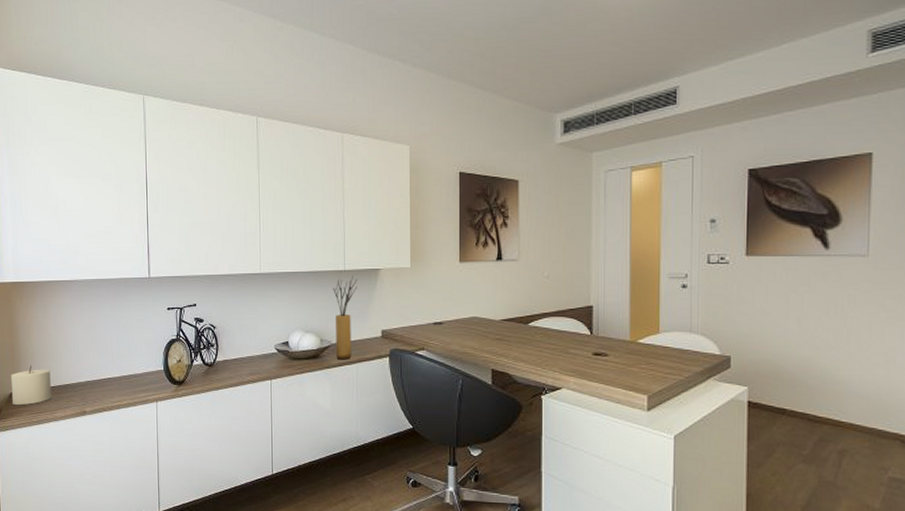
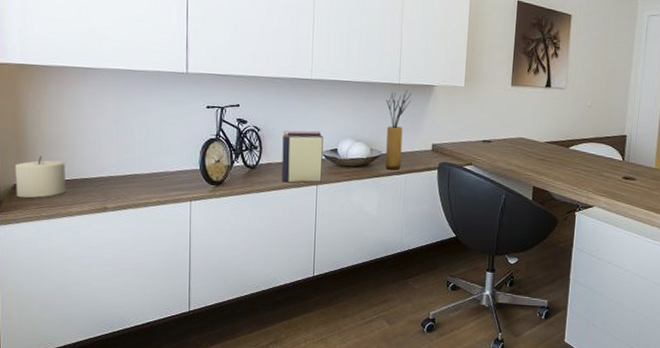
books: none [236,324,275,379] -> present [281,130,323,183]

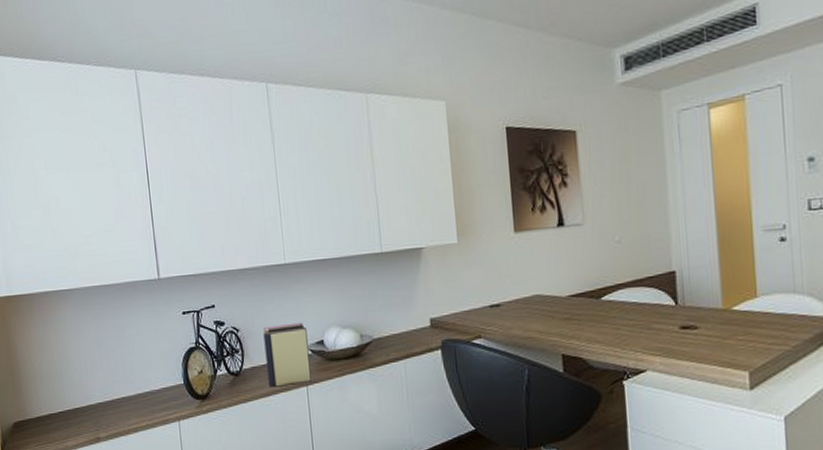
candle: present [15,156,65,199] -> none [13,389,60,437]
vase: present [385,89,411,170] -> none [370,258,398,357]

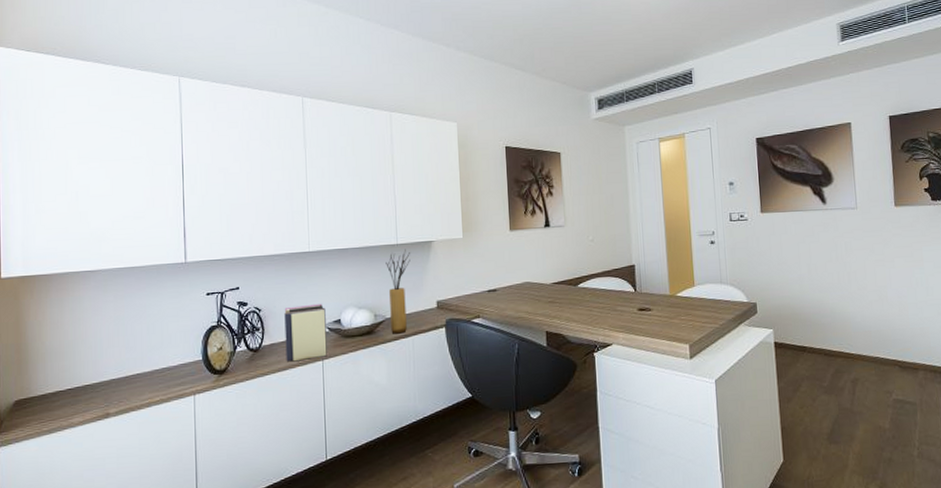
vase: none [370,258,398,357] -> present [386,249,410,334]

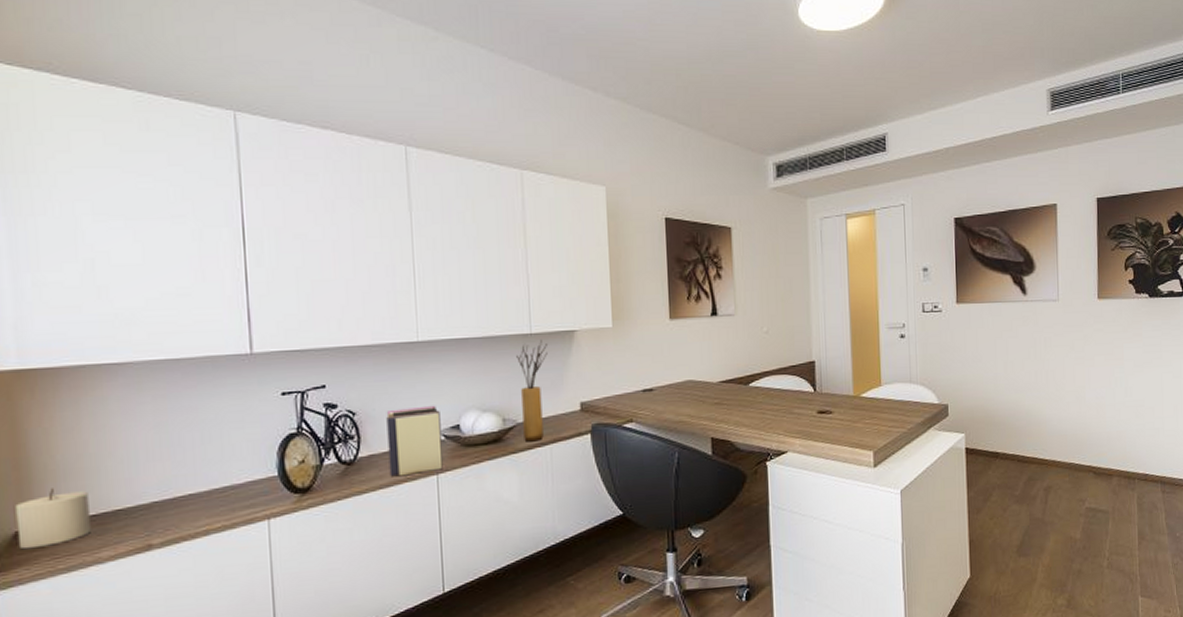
candle: none [16,367,67,415] -> present [15,488,91,550]

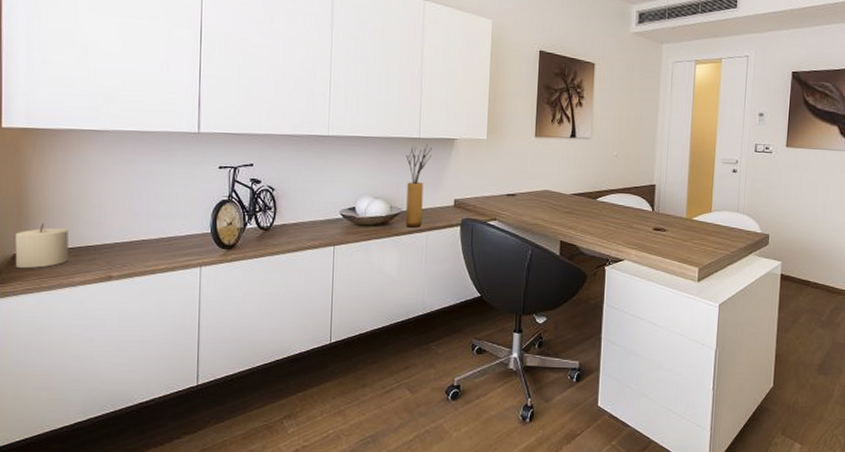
books: present [386,405,443,477] -> none [297,189,341,245]

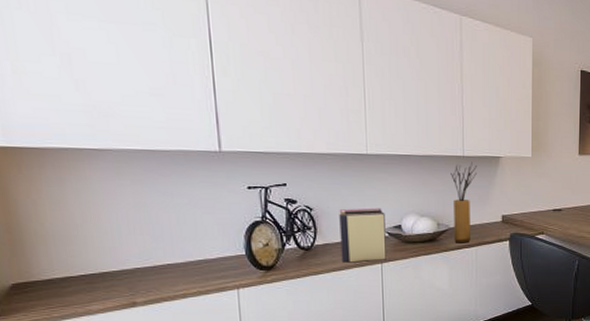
candle: present [15,223,68,269] -> none [10,250,81,299]
books: none [297,189,341,245] -> present [339,207,387,263]

